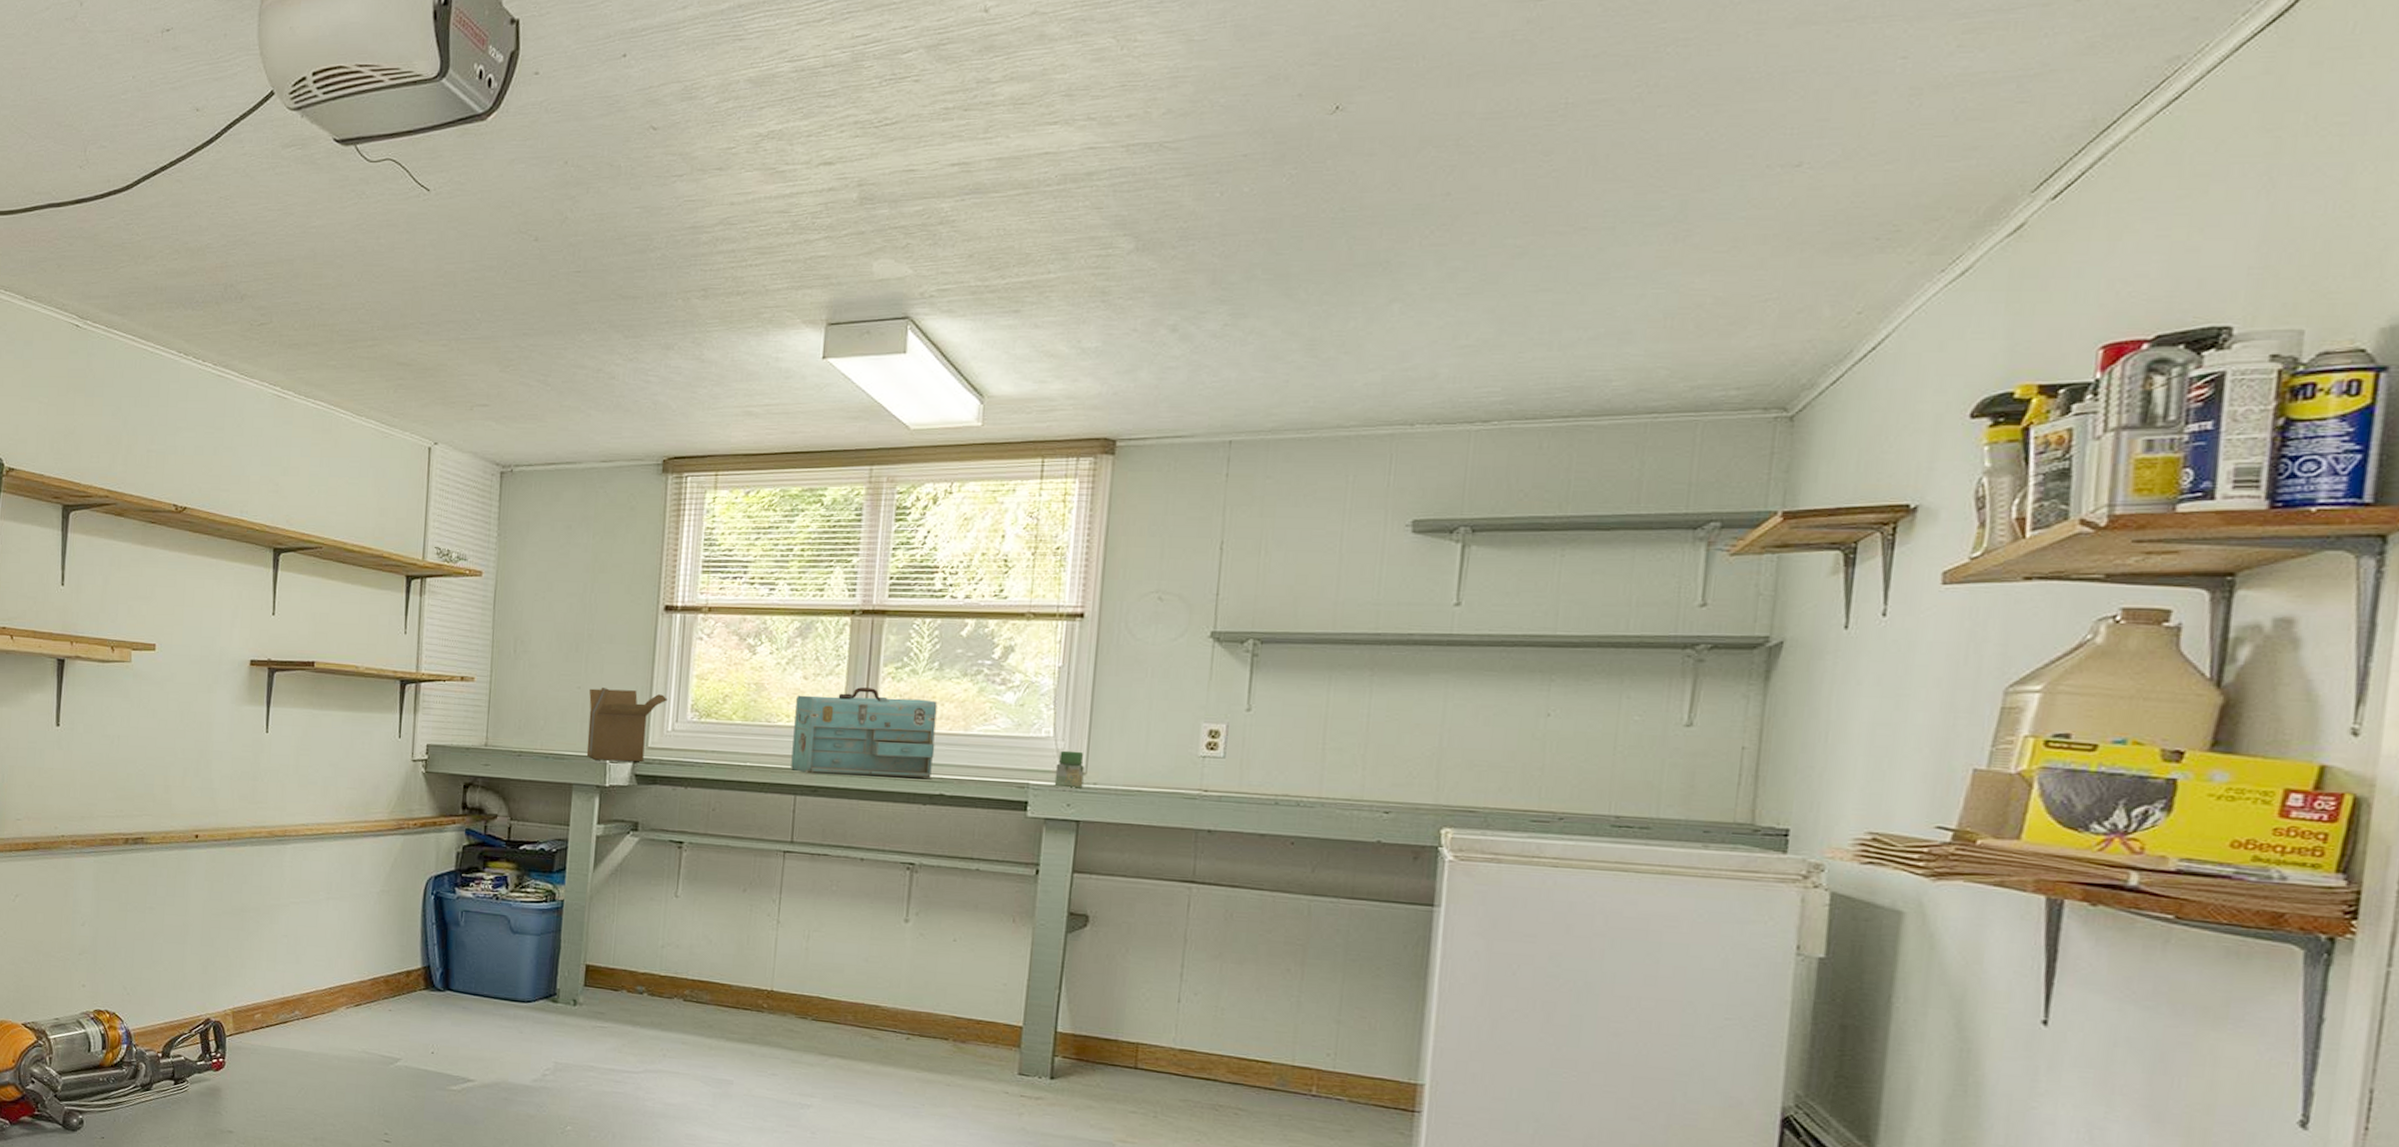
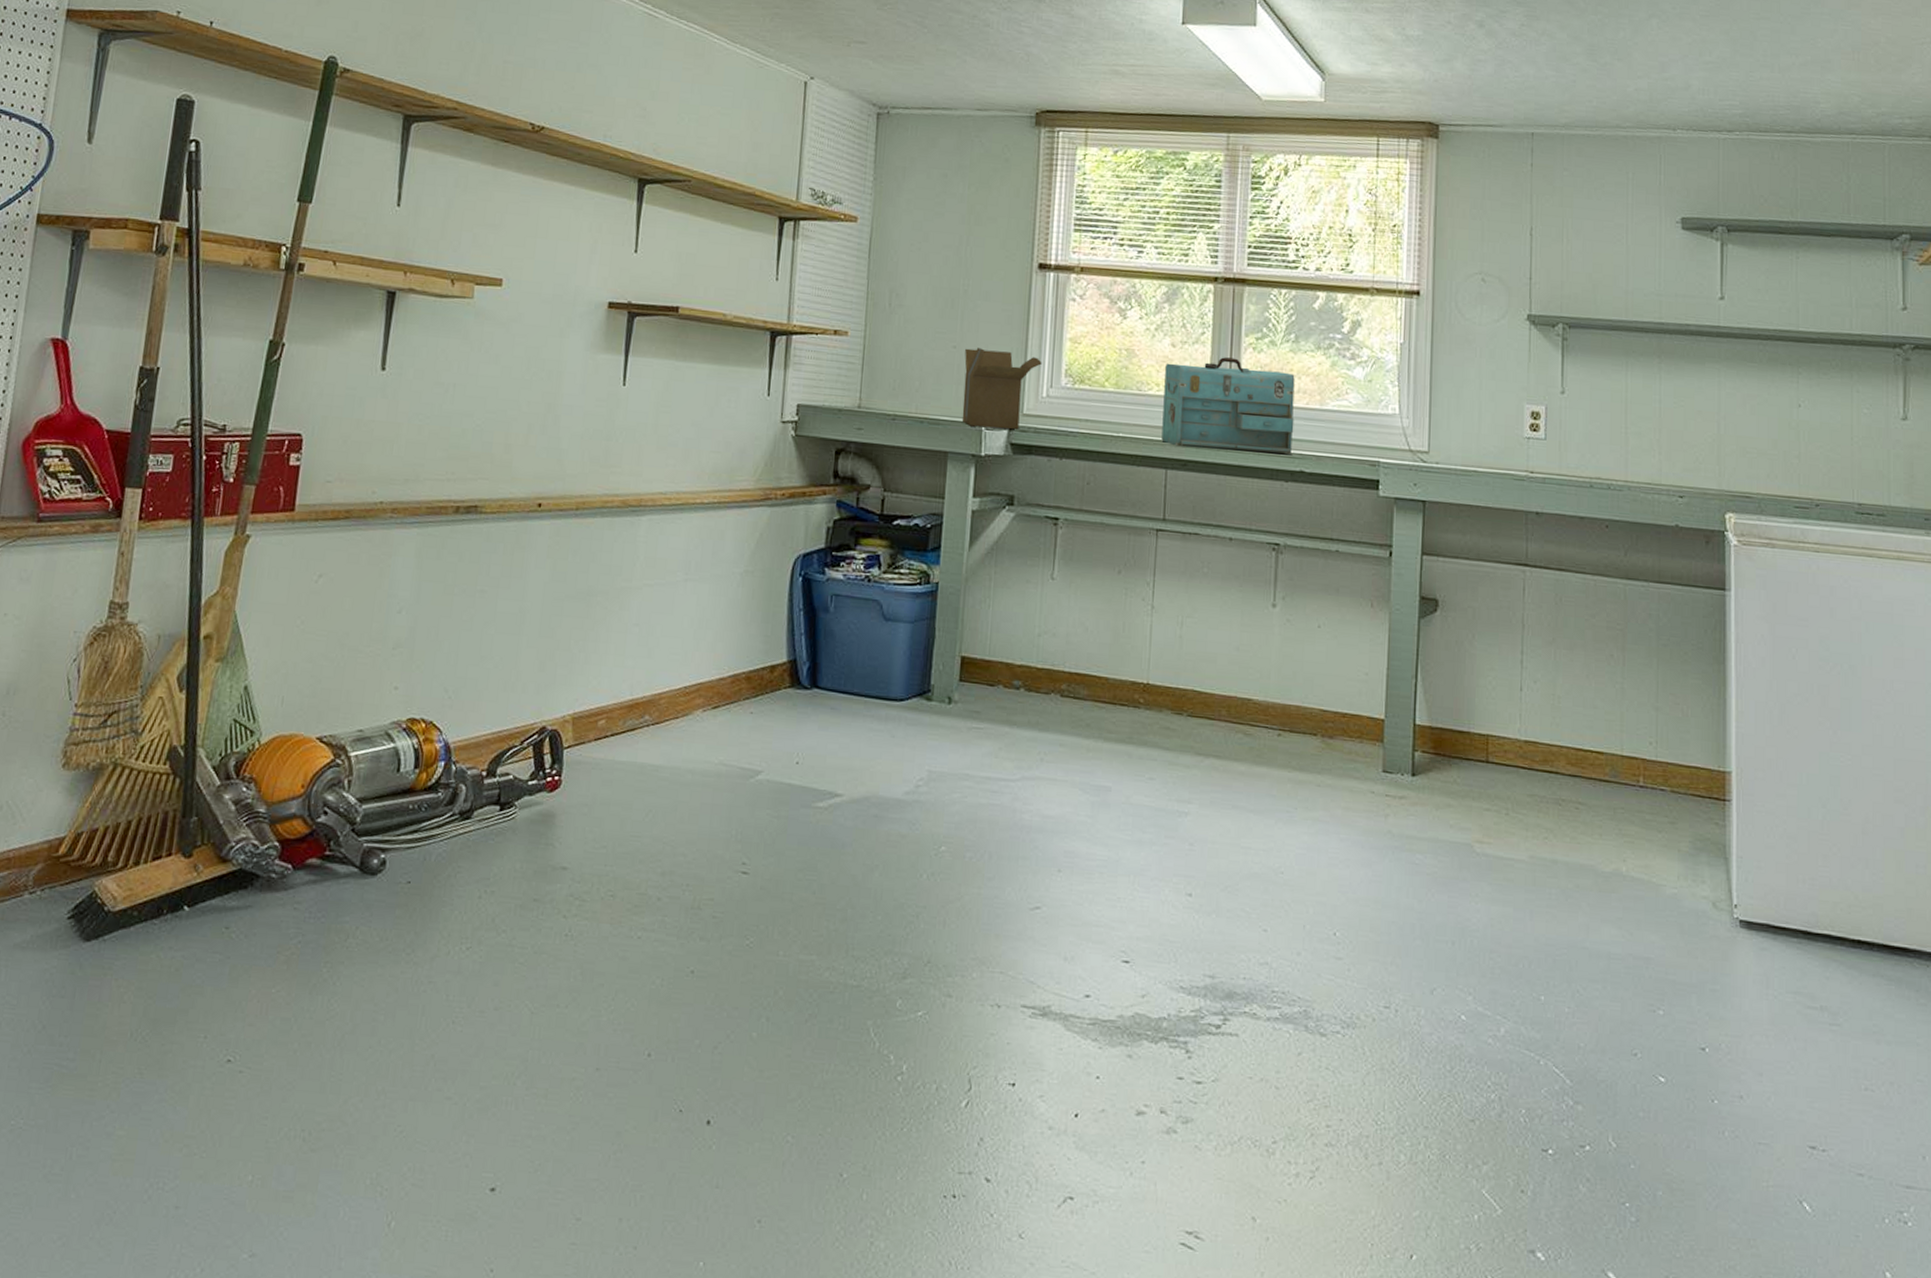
jar: present [1054,750,1085,790] -> none [1401,428,1427,469]

